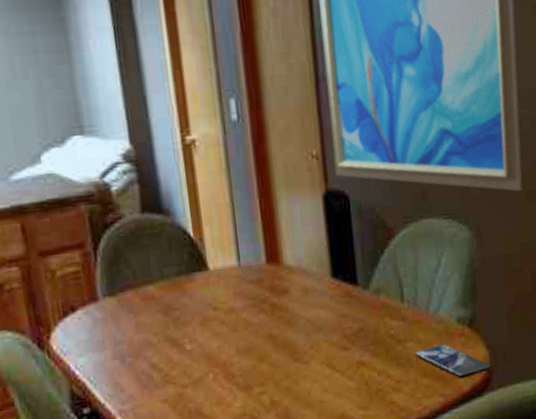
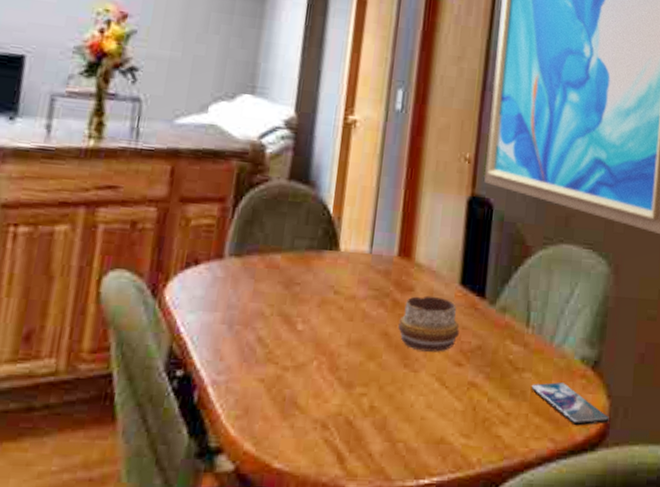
decorative bowl: none [280,292,340,345] -> present [398,295,460,352]

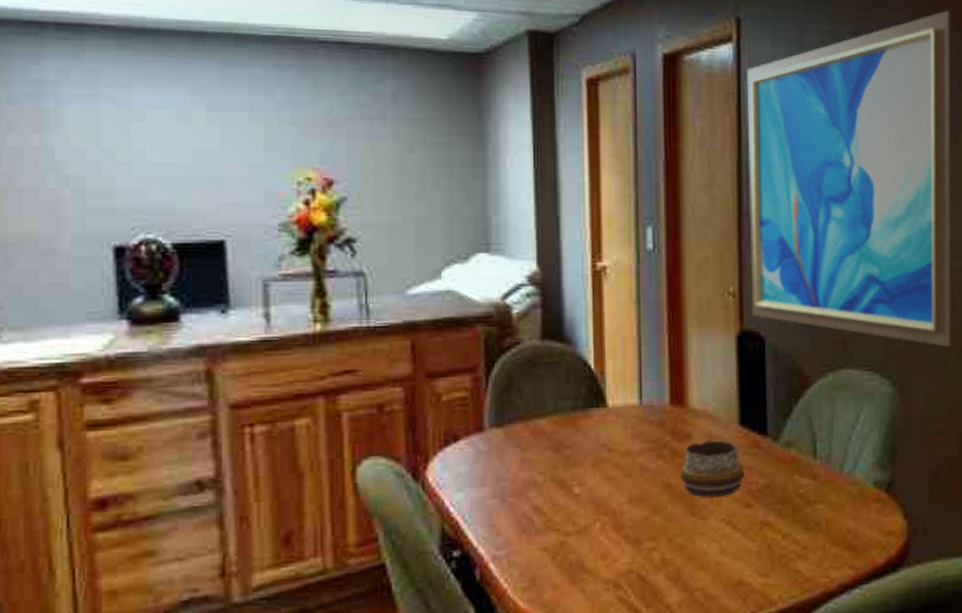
smartphone: present [531,382,609,426] -> none [825,509,908,550]

